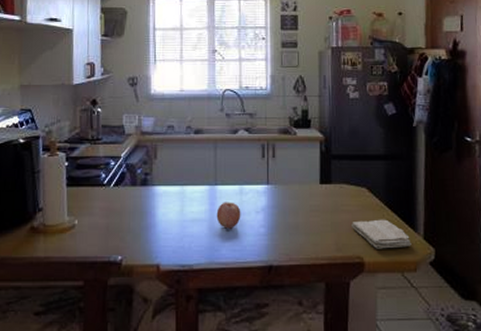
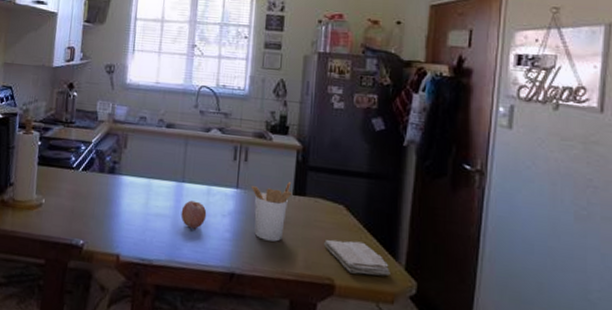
utensil holder: none [280,172,319,230] -> present [250,182,293,242]

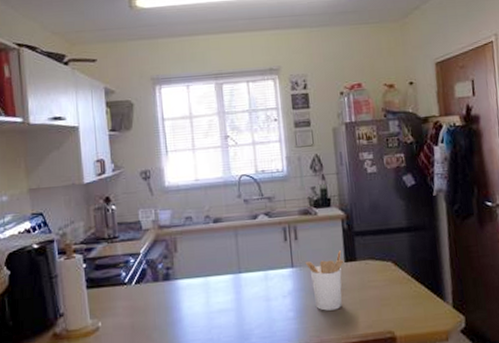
fruit: present [180,200,207,229] -> none [243,288,268,317]
washcloth: present [324,239,390,276] -> none [380,291,441,322]

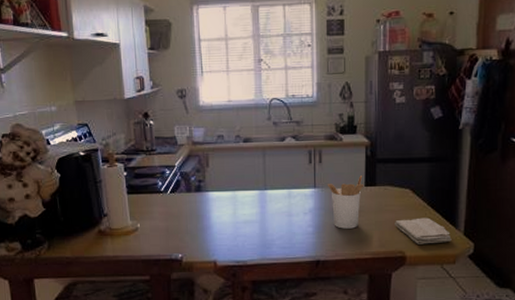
washcloth: none [380,291,441,322] -> present [395,217,452,244]

